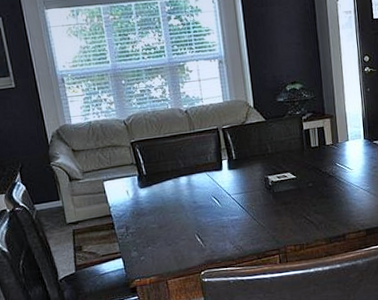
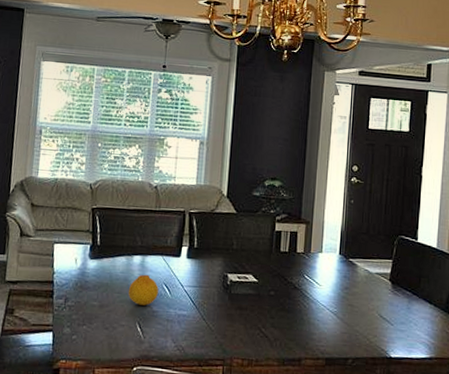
fruit: none [181,191,209,219] -> present [128,274,158,306]

